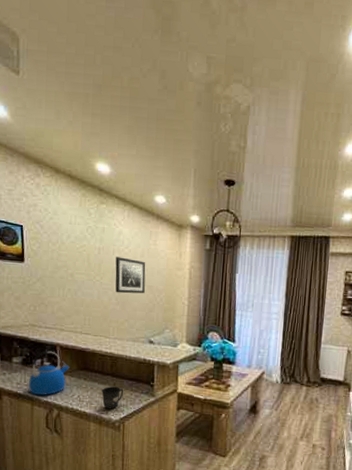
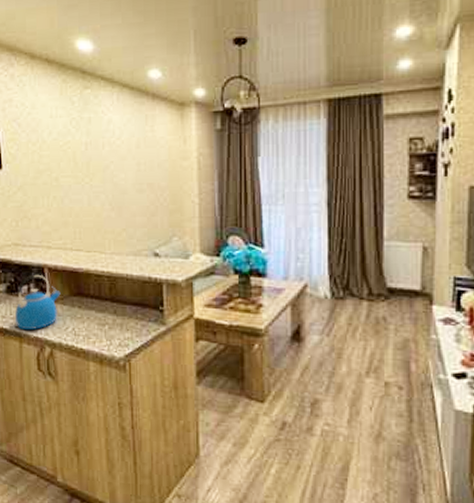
mug: present [102,386,124,409] -> none [100,315,127,344]
wall art: present [115,257,146,294] -> none [106,151,144,196]

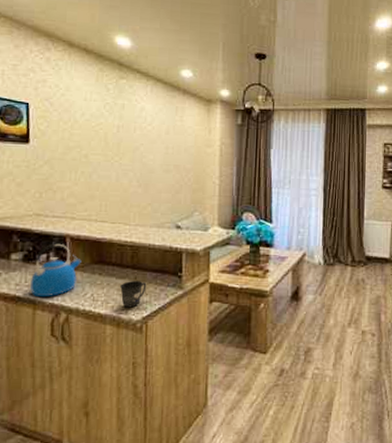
mug: none [100,315,127,344] -> present [120,281,147,308]

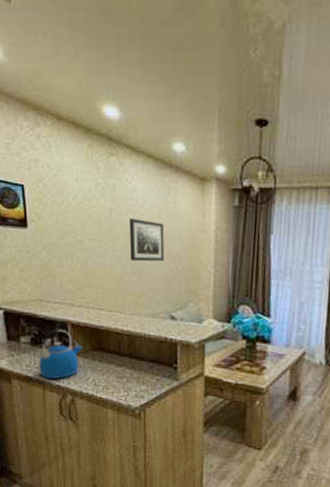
mug: present [120,281,147,308] -> none [119,369,144,395]
wall art: none [136,135,172,175] -> present [129,218,164,262]

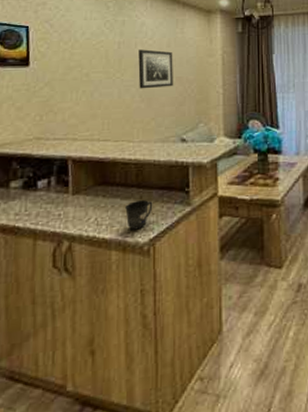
kettle: present [39,328,82,379] -> none [31,166,84,227]
mug: none [119,369,144,395] -> present [125,200,153,230]

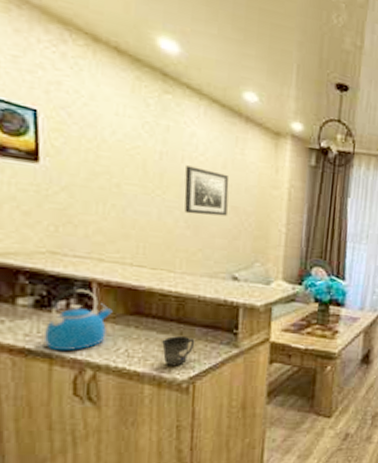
kettle: none [31,166,84,227] -> present [45,288,113,351]

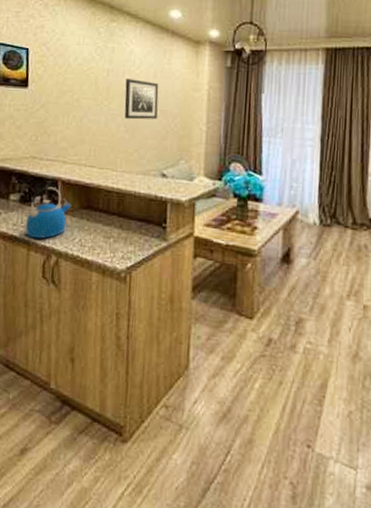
mug: present [162,336,195,366] -> none [106,228,132,256]

